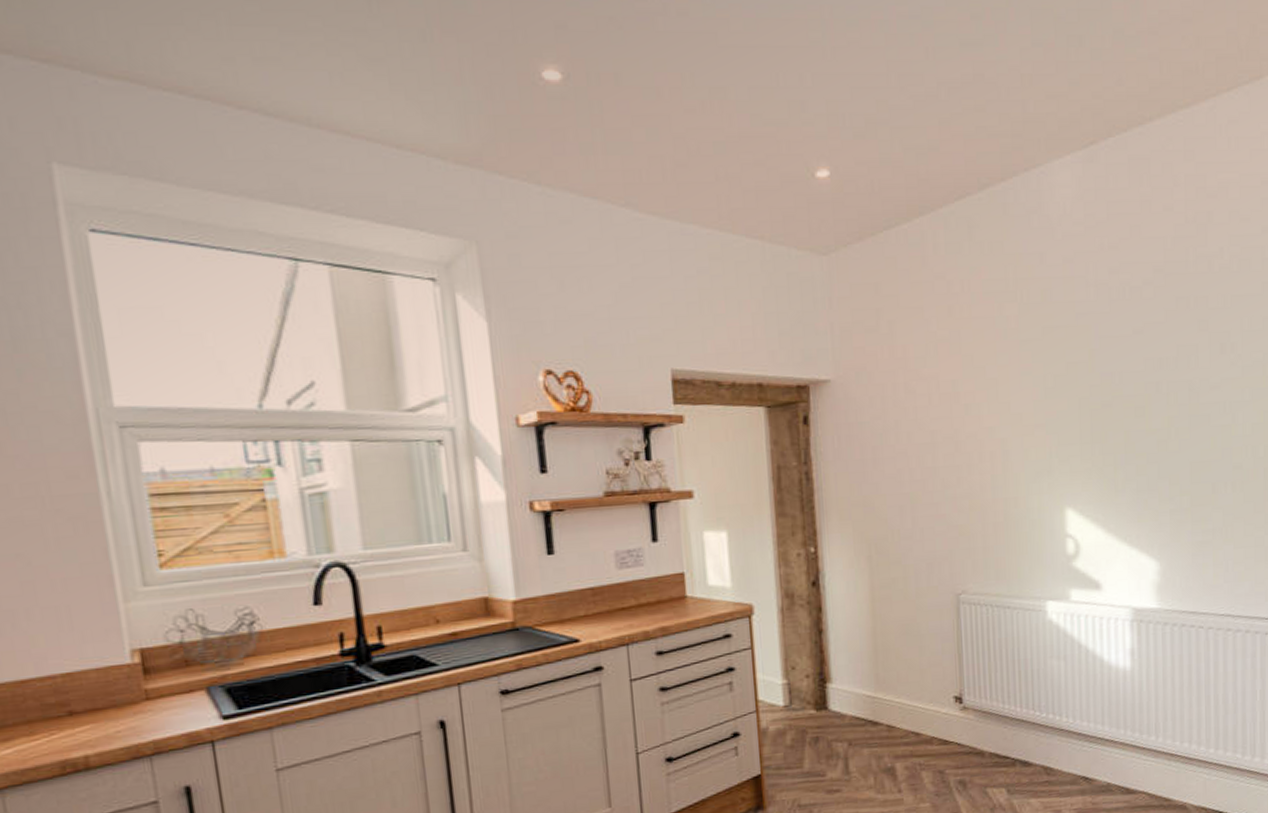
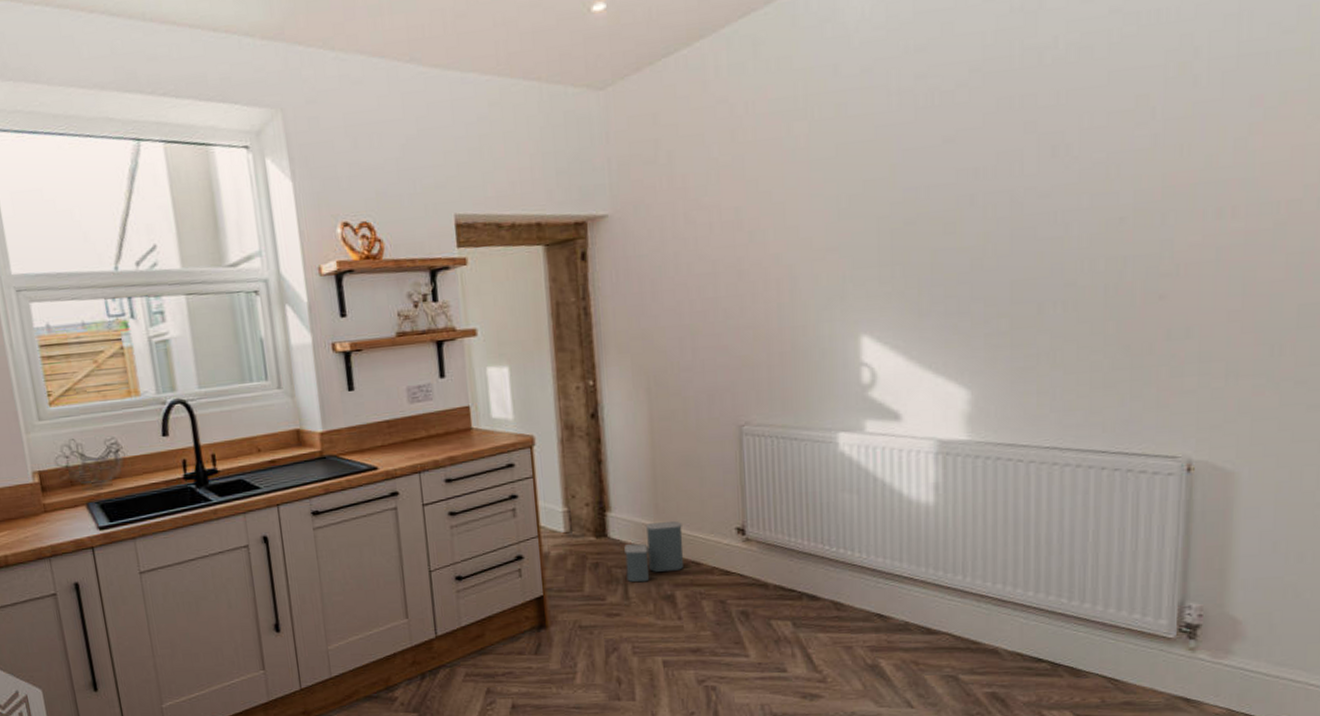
laundry hamper: none [845,690,904,756] -> present [624,520,684,583]

